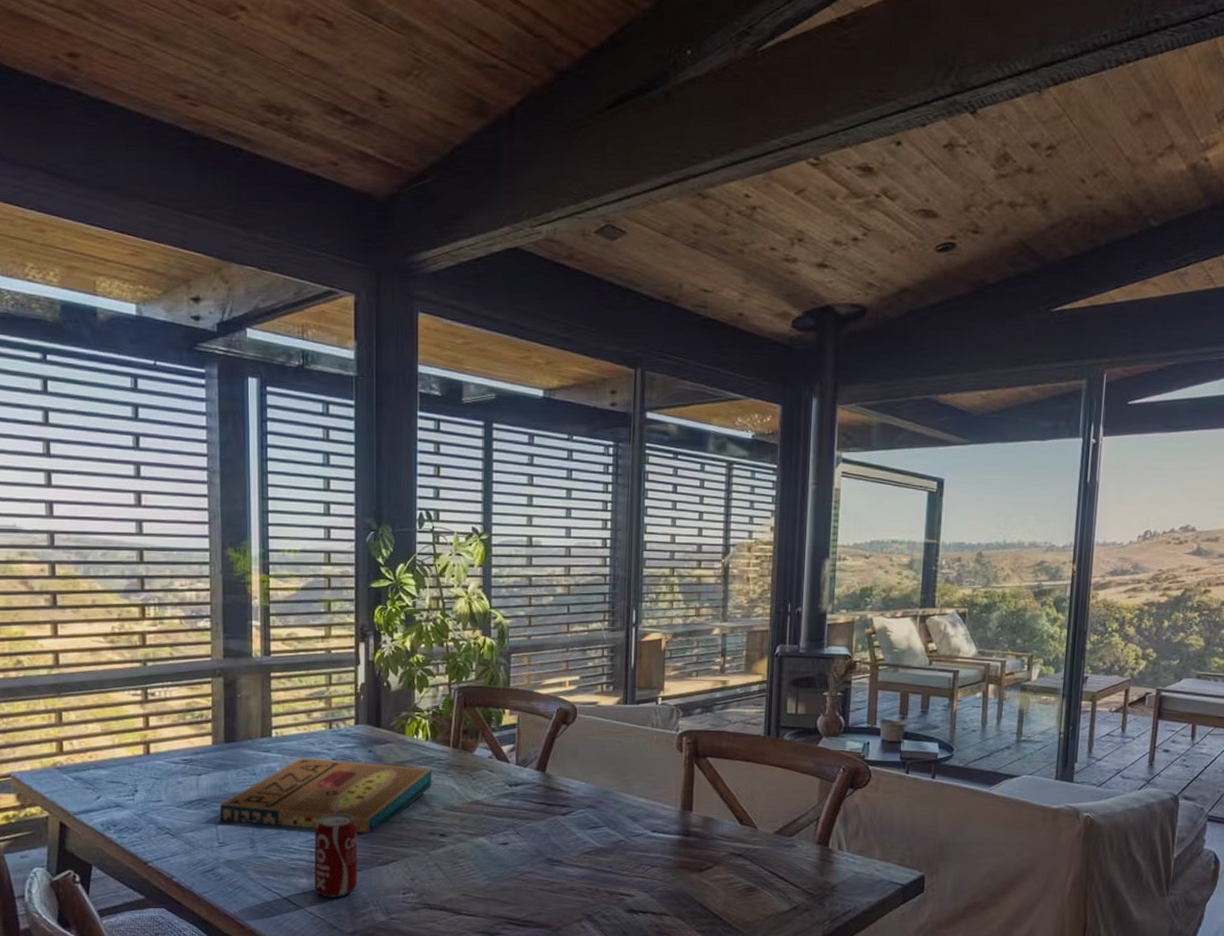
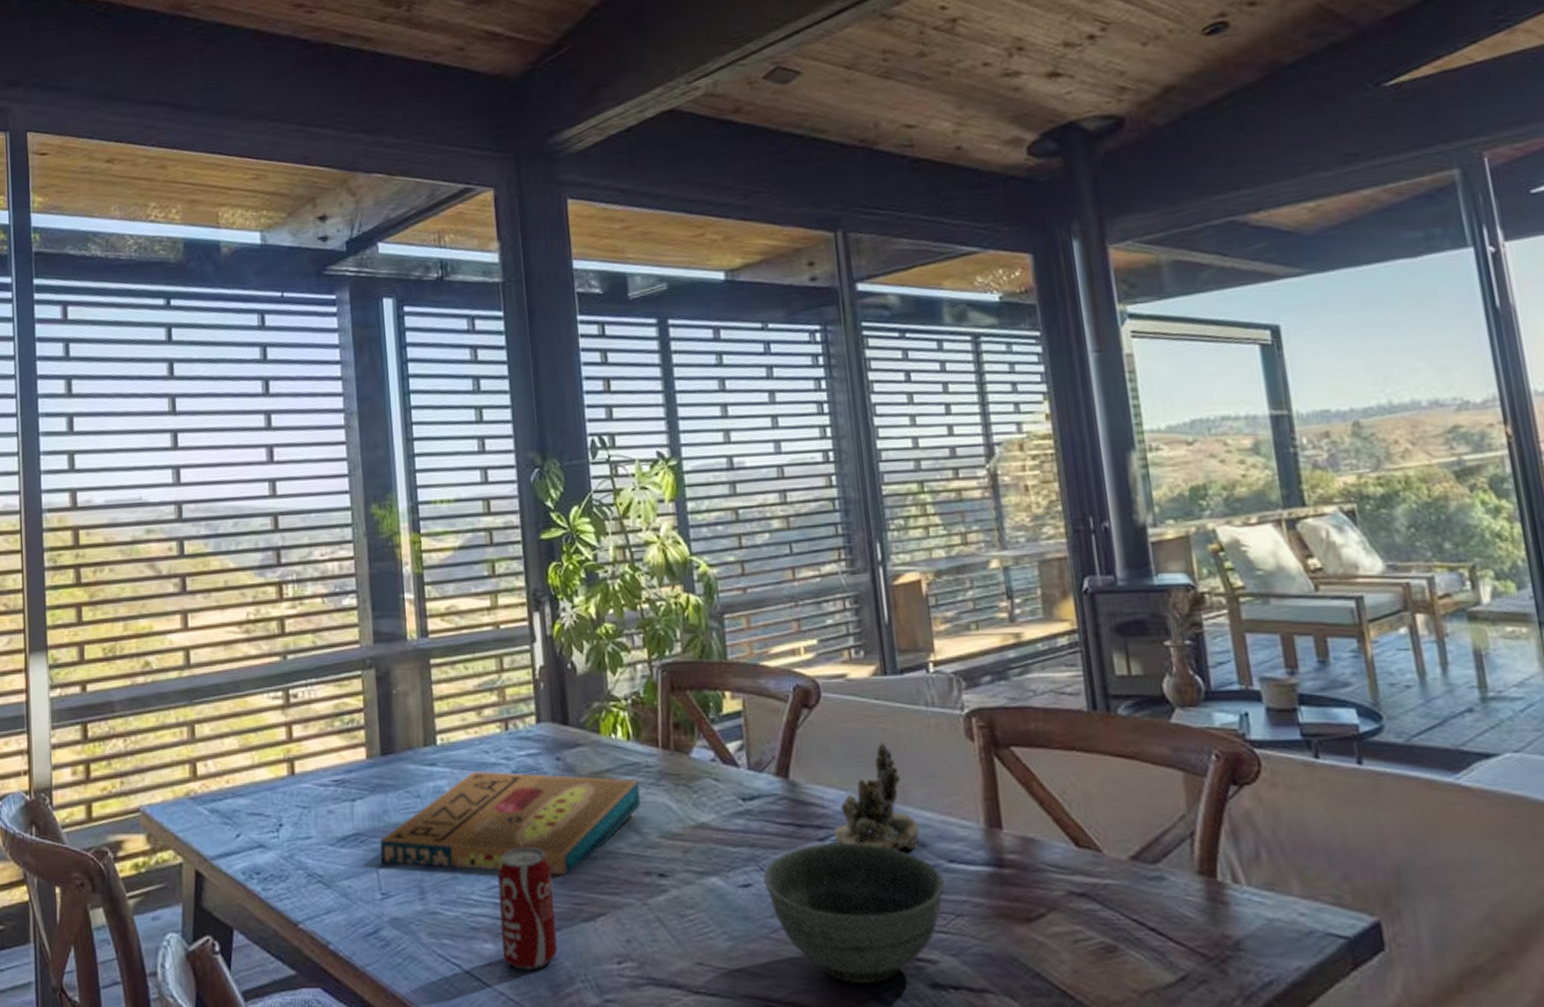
bowl: none [518,817,647,910] -> present [763,842,945,984]
succulent planter: none [574,749,635,823] -> present [834,741,920,850]

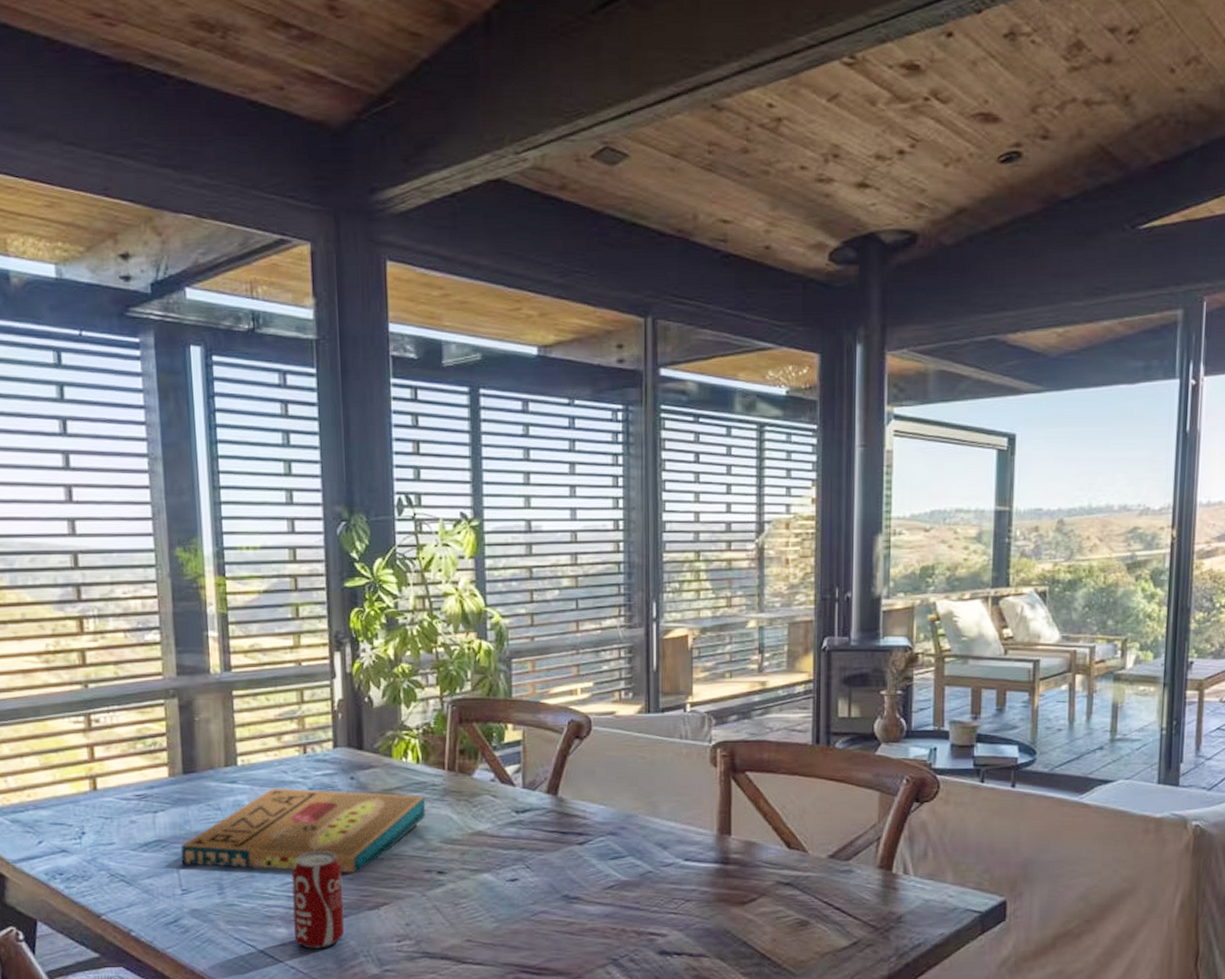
bowl: present [763,842,945,984] -> none [528,846,679,953]
succulent planter: present [834,741,920,850] -> none [592,766,664,852]

